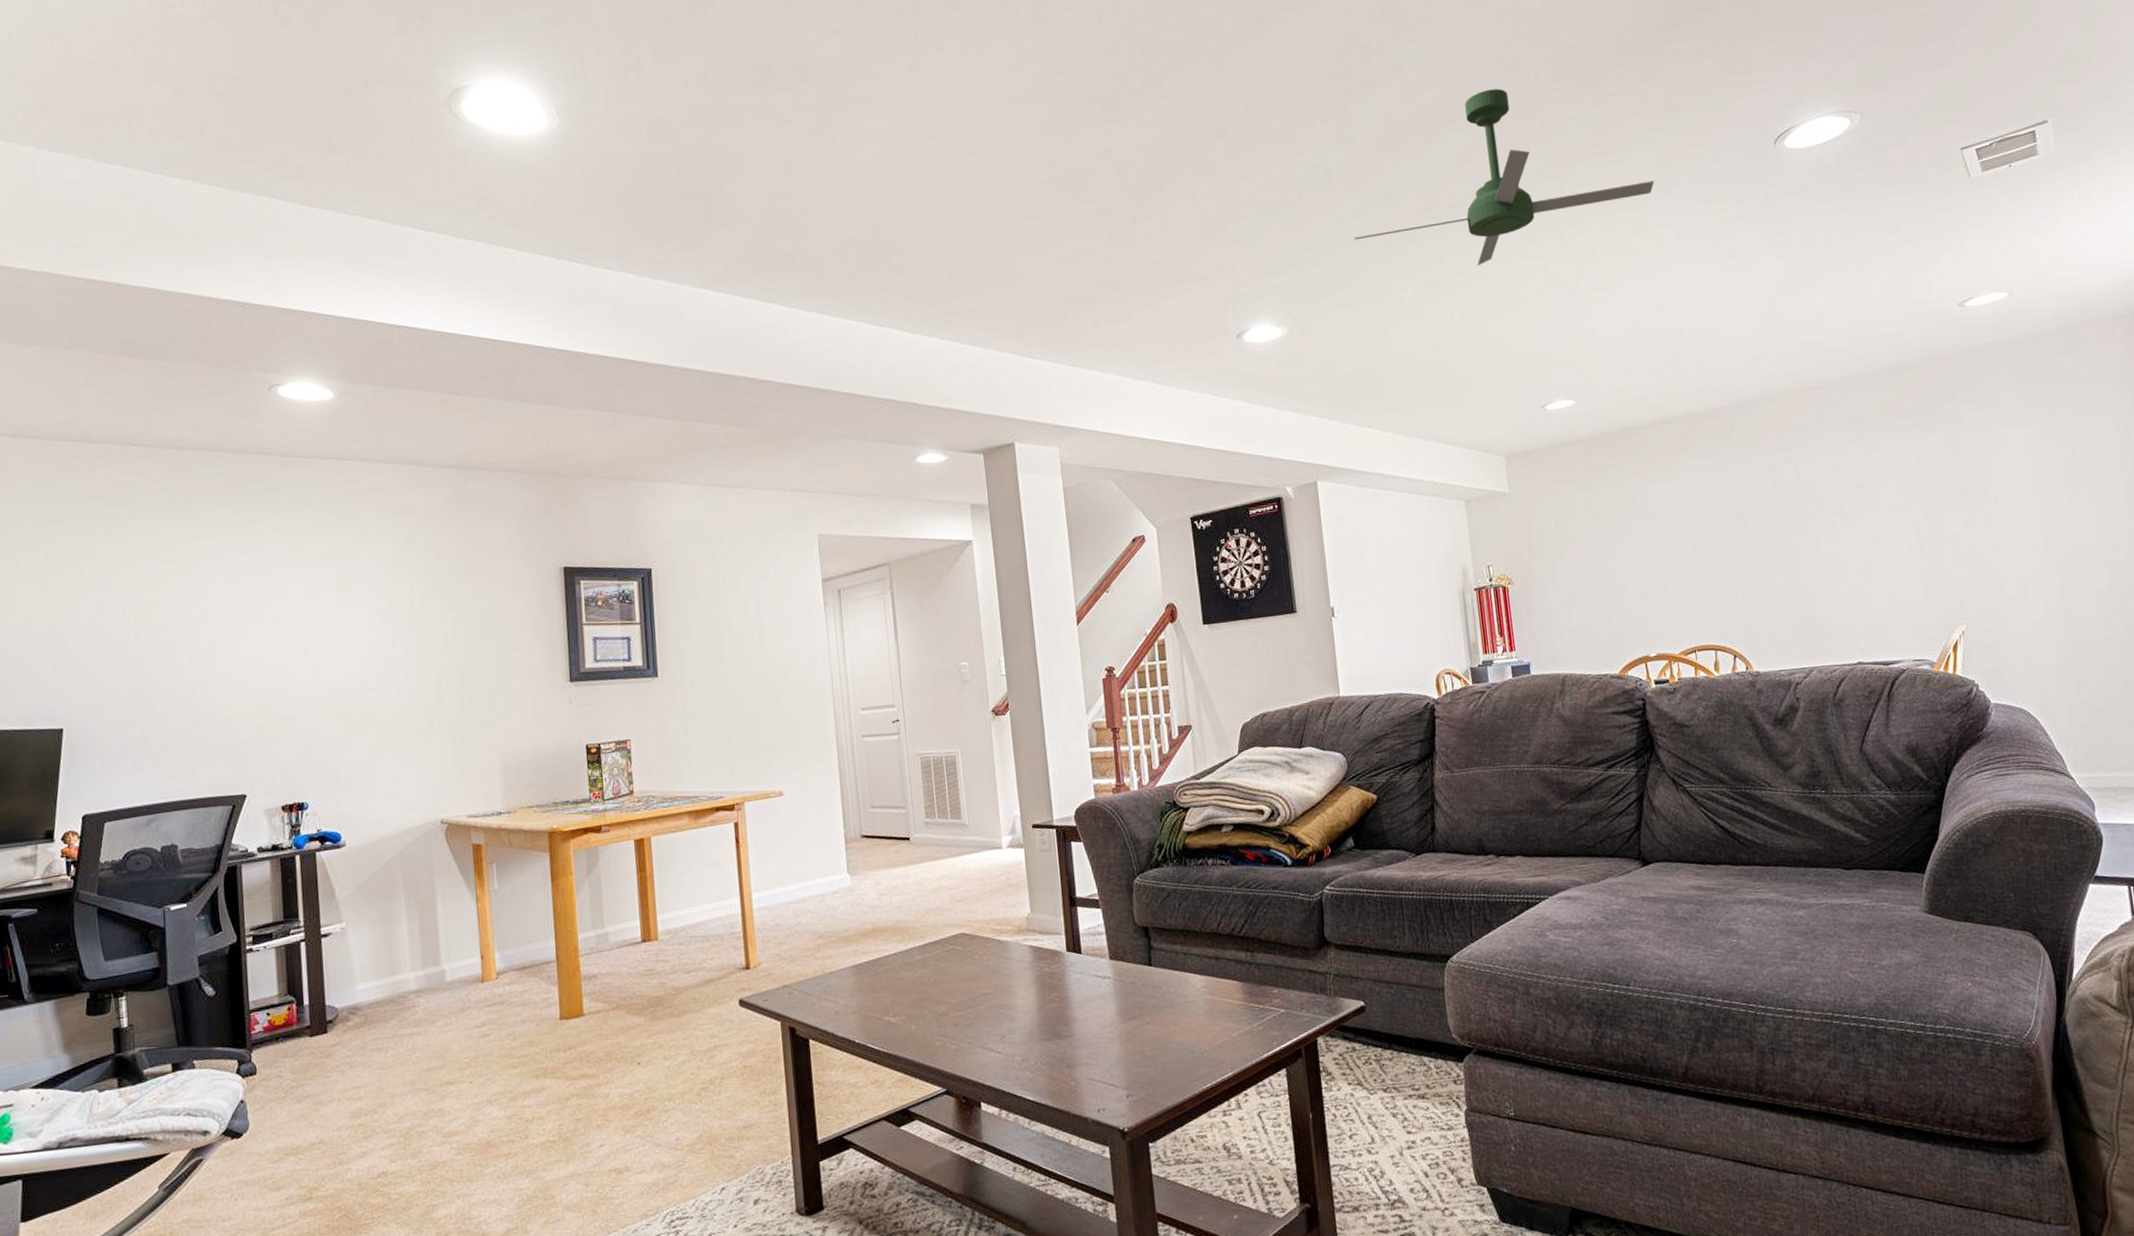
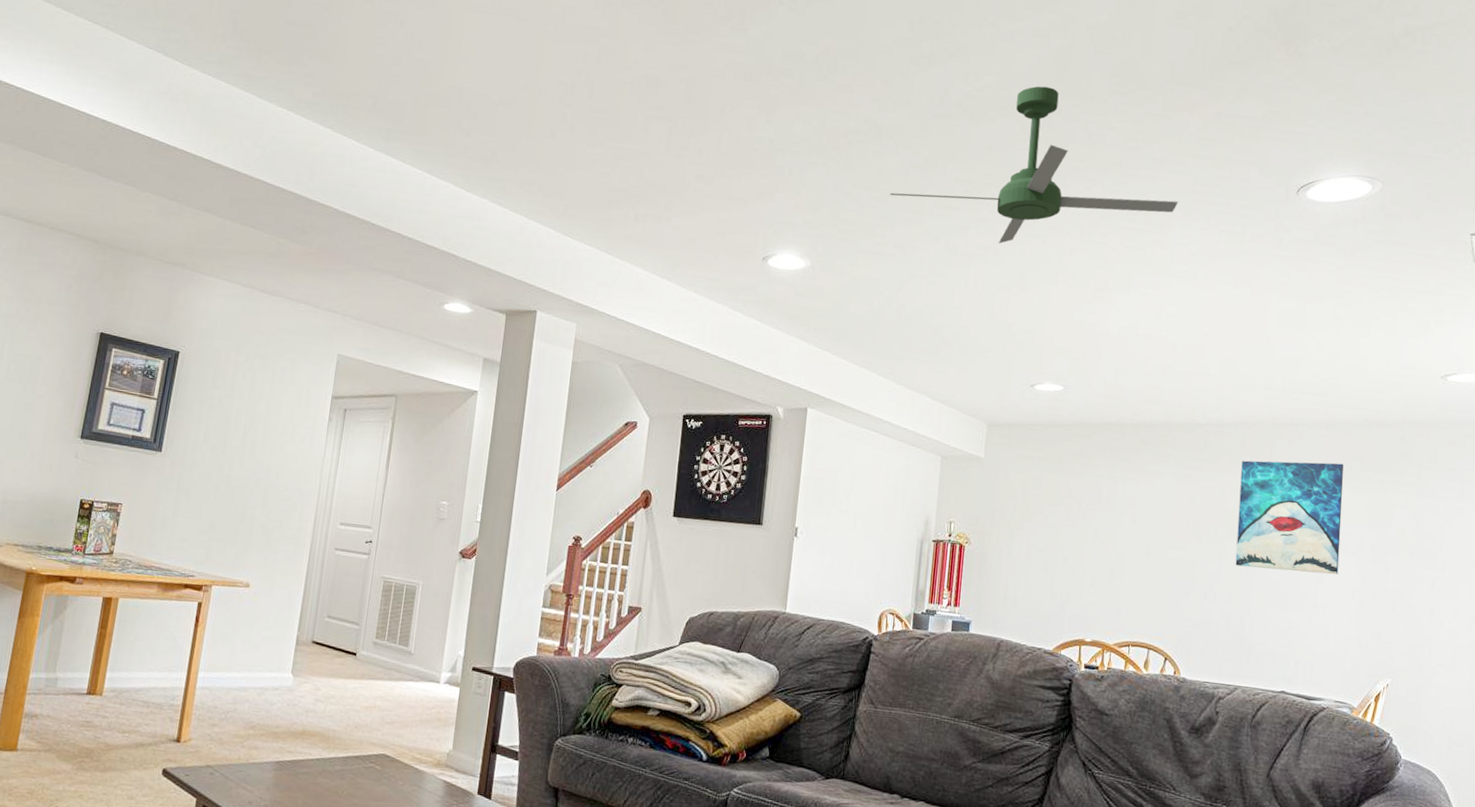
wall art: none [1772,416,1893,546] -> present [1235,460,1344,575]

